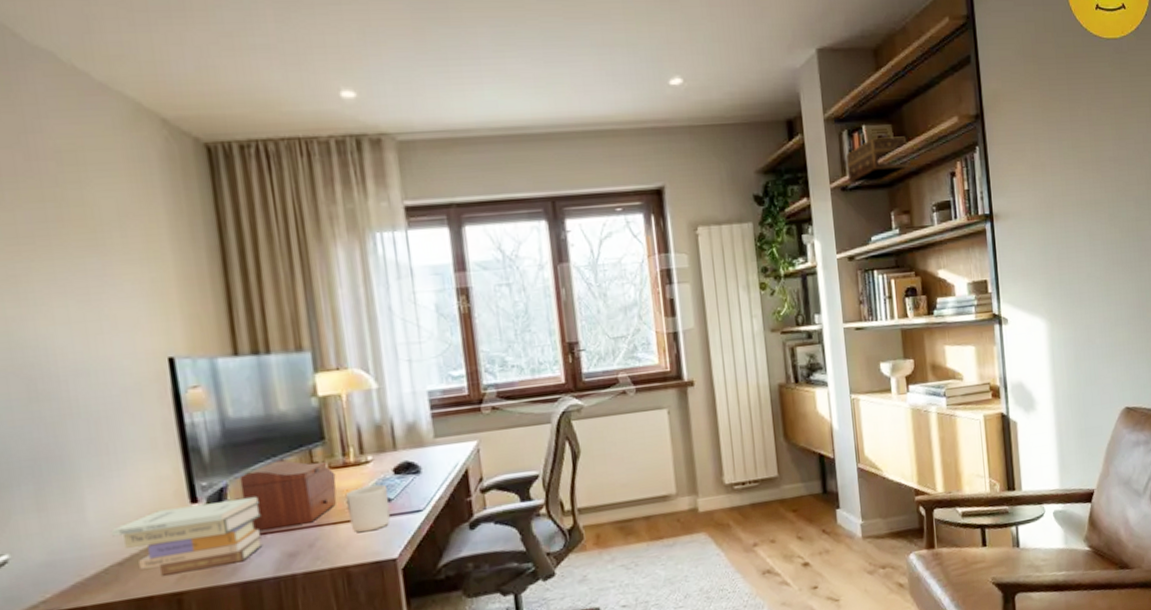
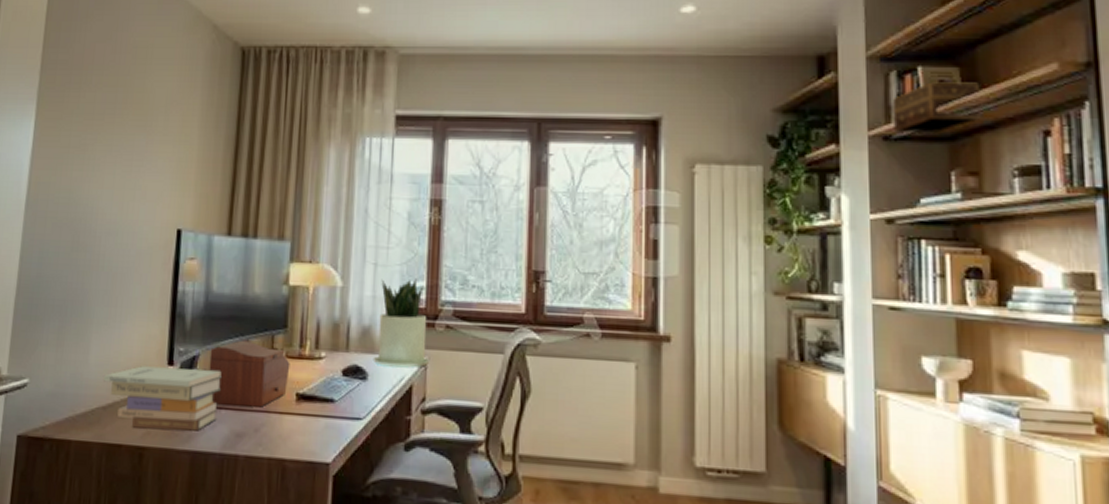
mug: present [345,484,391,533] -> none [294,382,334,429]
planter: none [418,368,482,458] -> present [373,279,430,368]

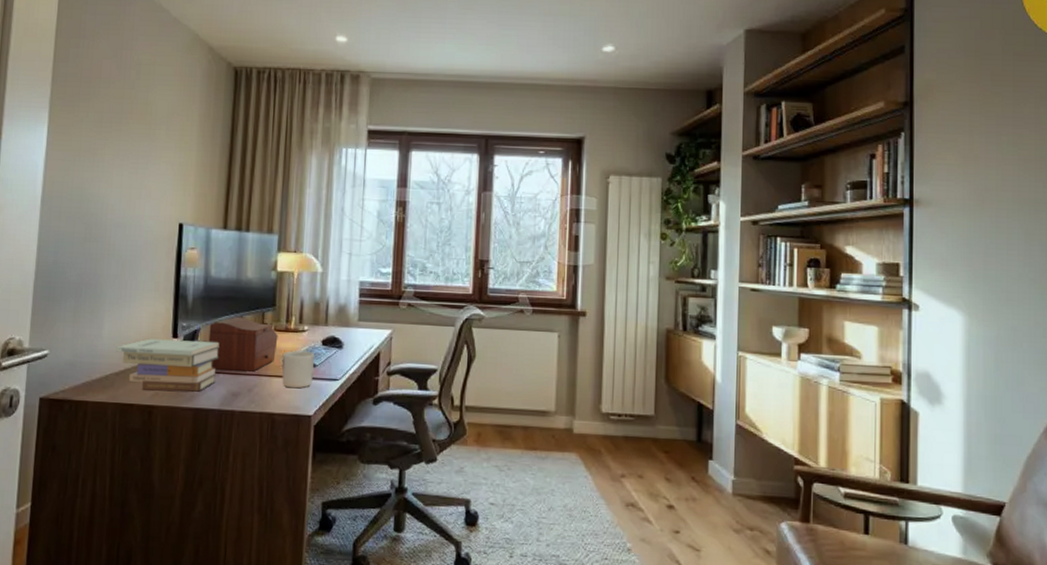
mug: none [294,382,334,429] -> present [282,351,315,389]
planter: present [373,279,430,368] -> none [347,266,395,339]
decorative box: present [893,82,981,134] -> none [762,114,826,155]

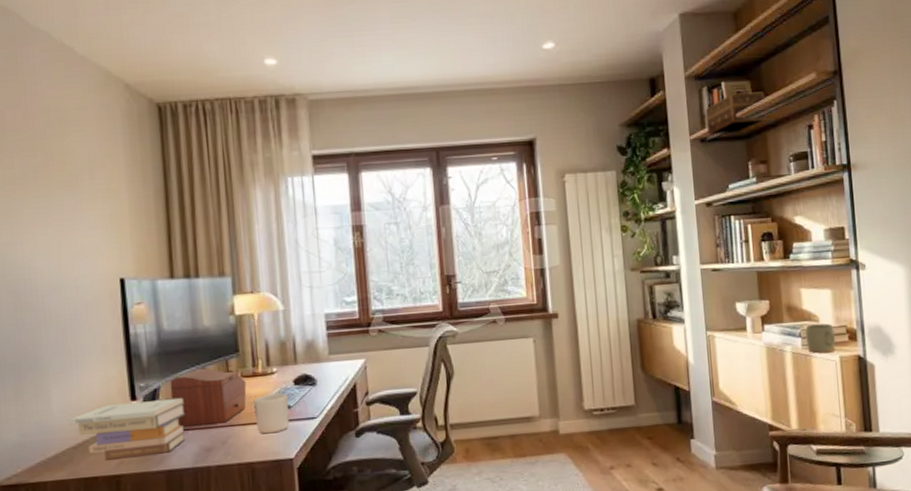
decorative box: none [762,114,826,155] -> present [706,92,767,136]
mug: none [845,360,878,393] -> present [805,323,836,353]

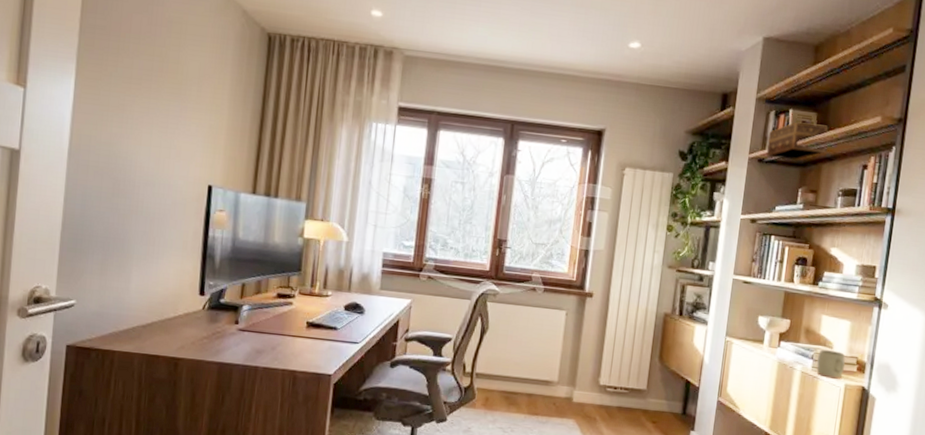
books: present [68,398,185,460] -> none [142,295,245,348]
sewing box: present [170,368,247,427] -> none [234,279,303,332]
mug: present [253,393,289,434] -> none [304,314,338,349]

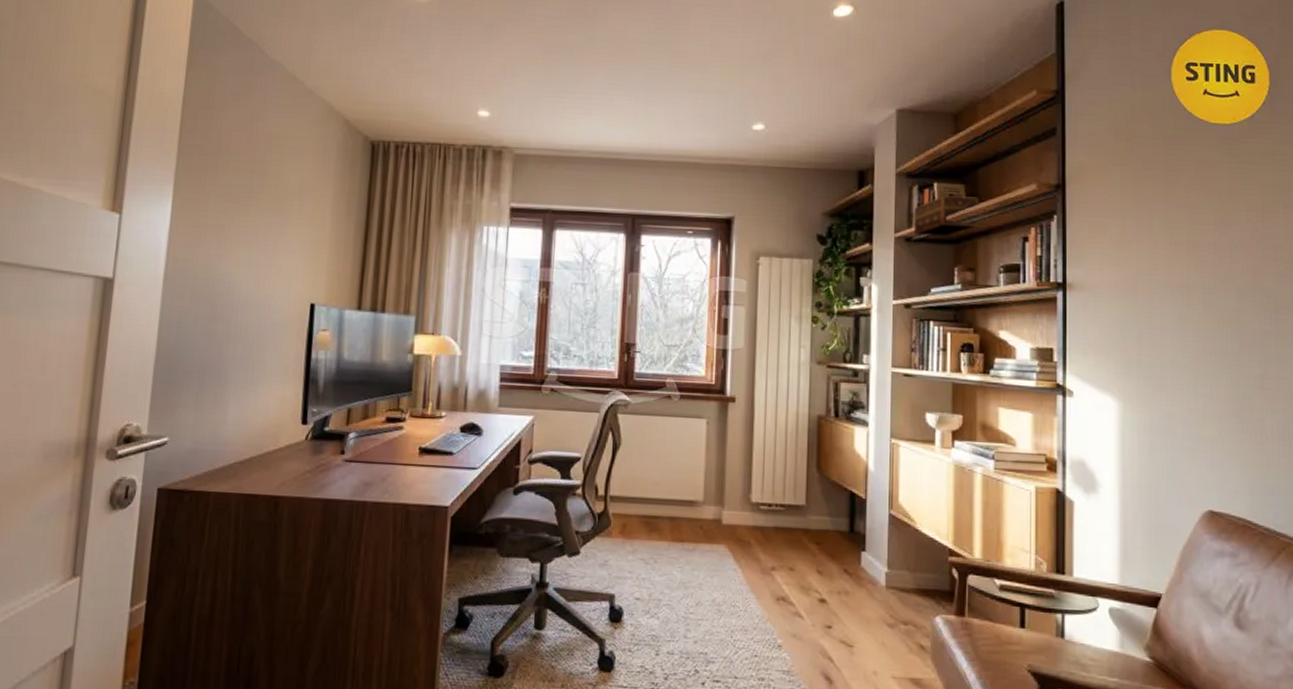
mug: present [816,350,846,379] -> none [1000,448,1033,481]

